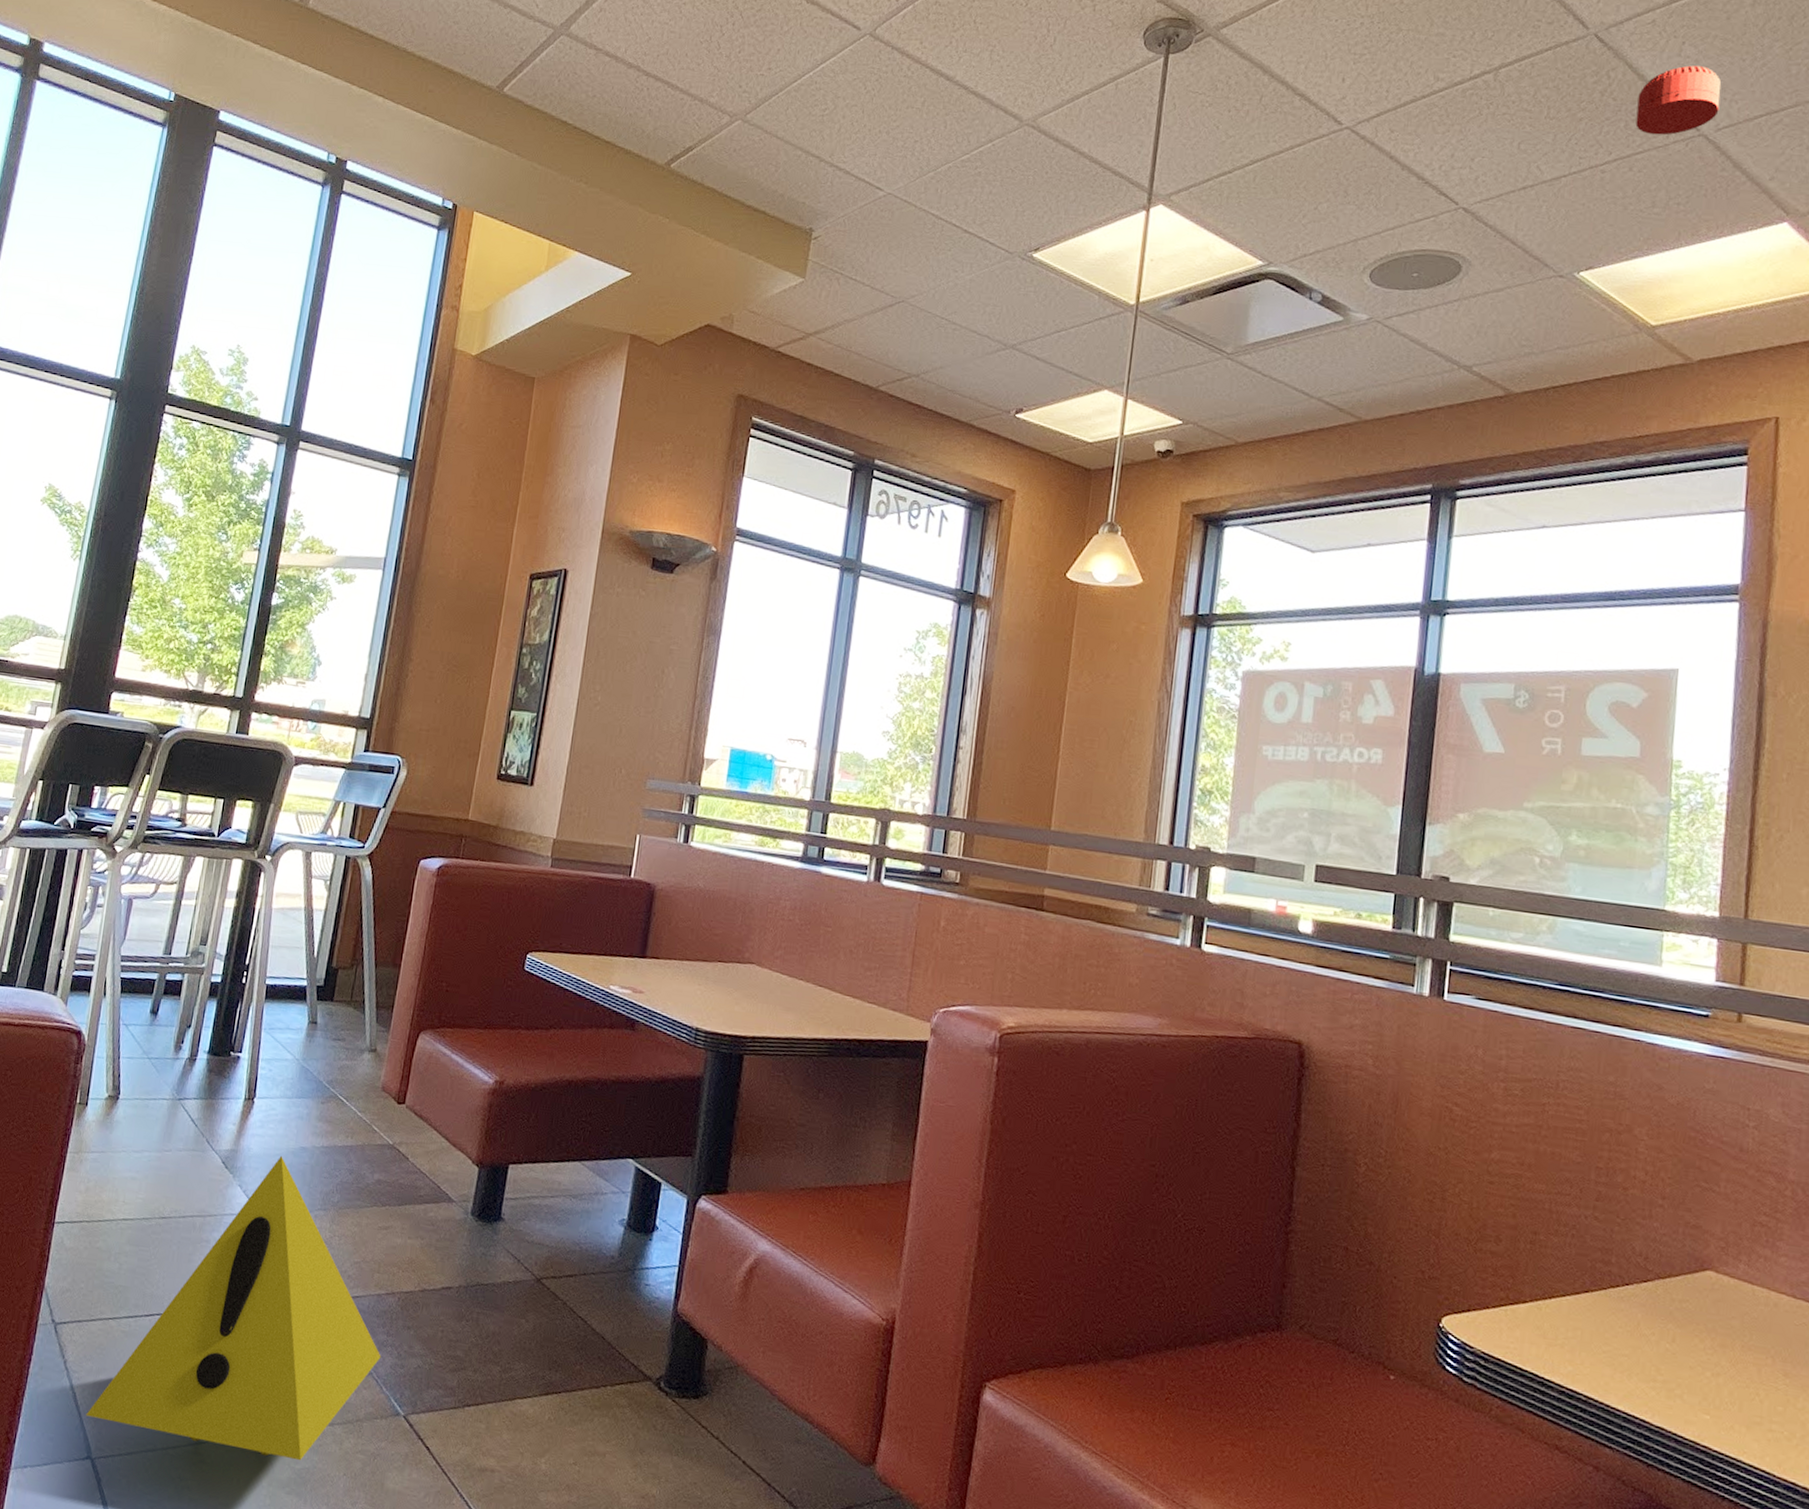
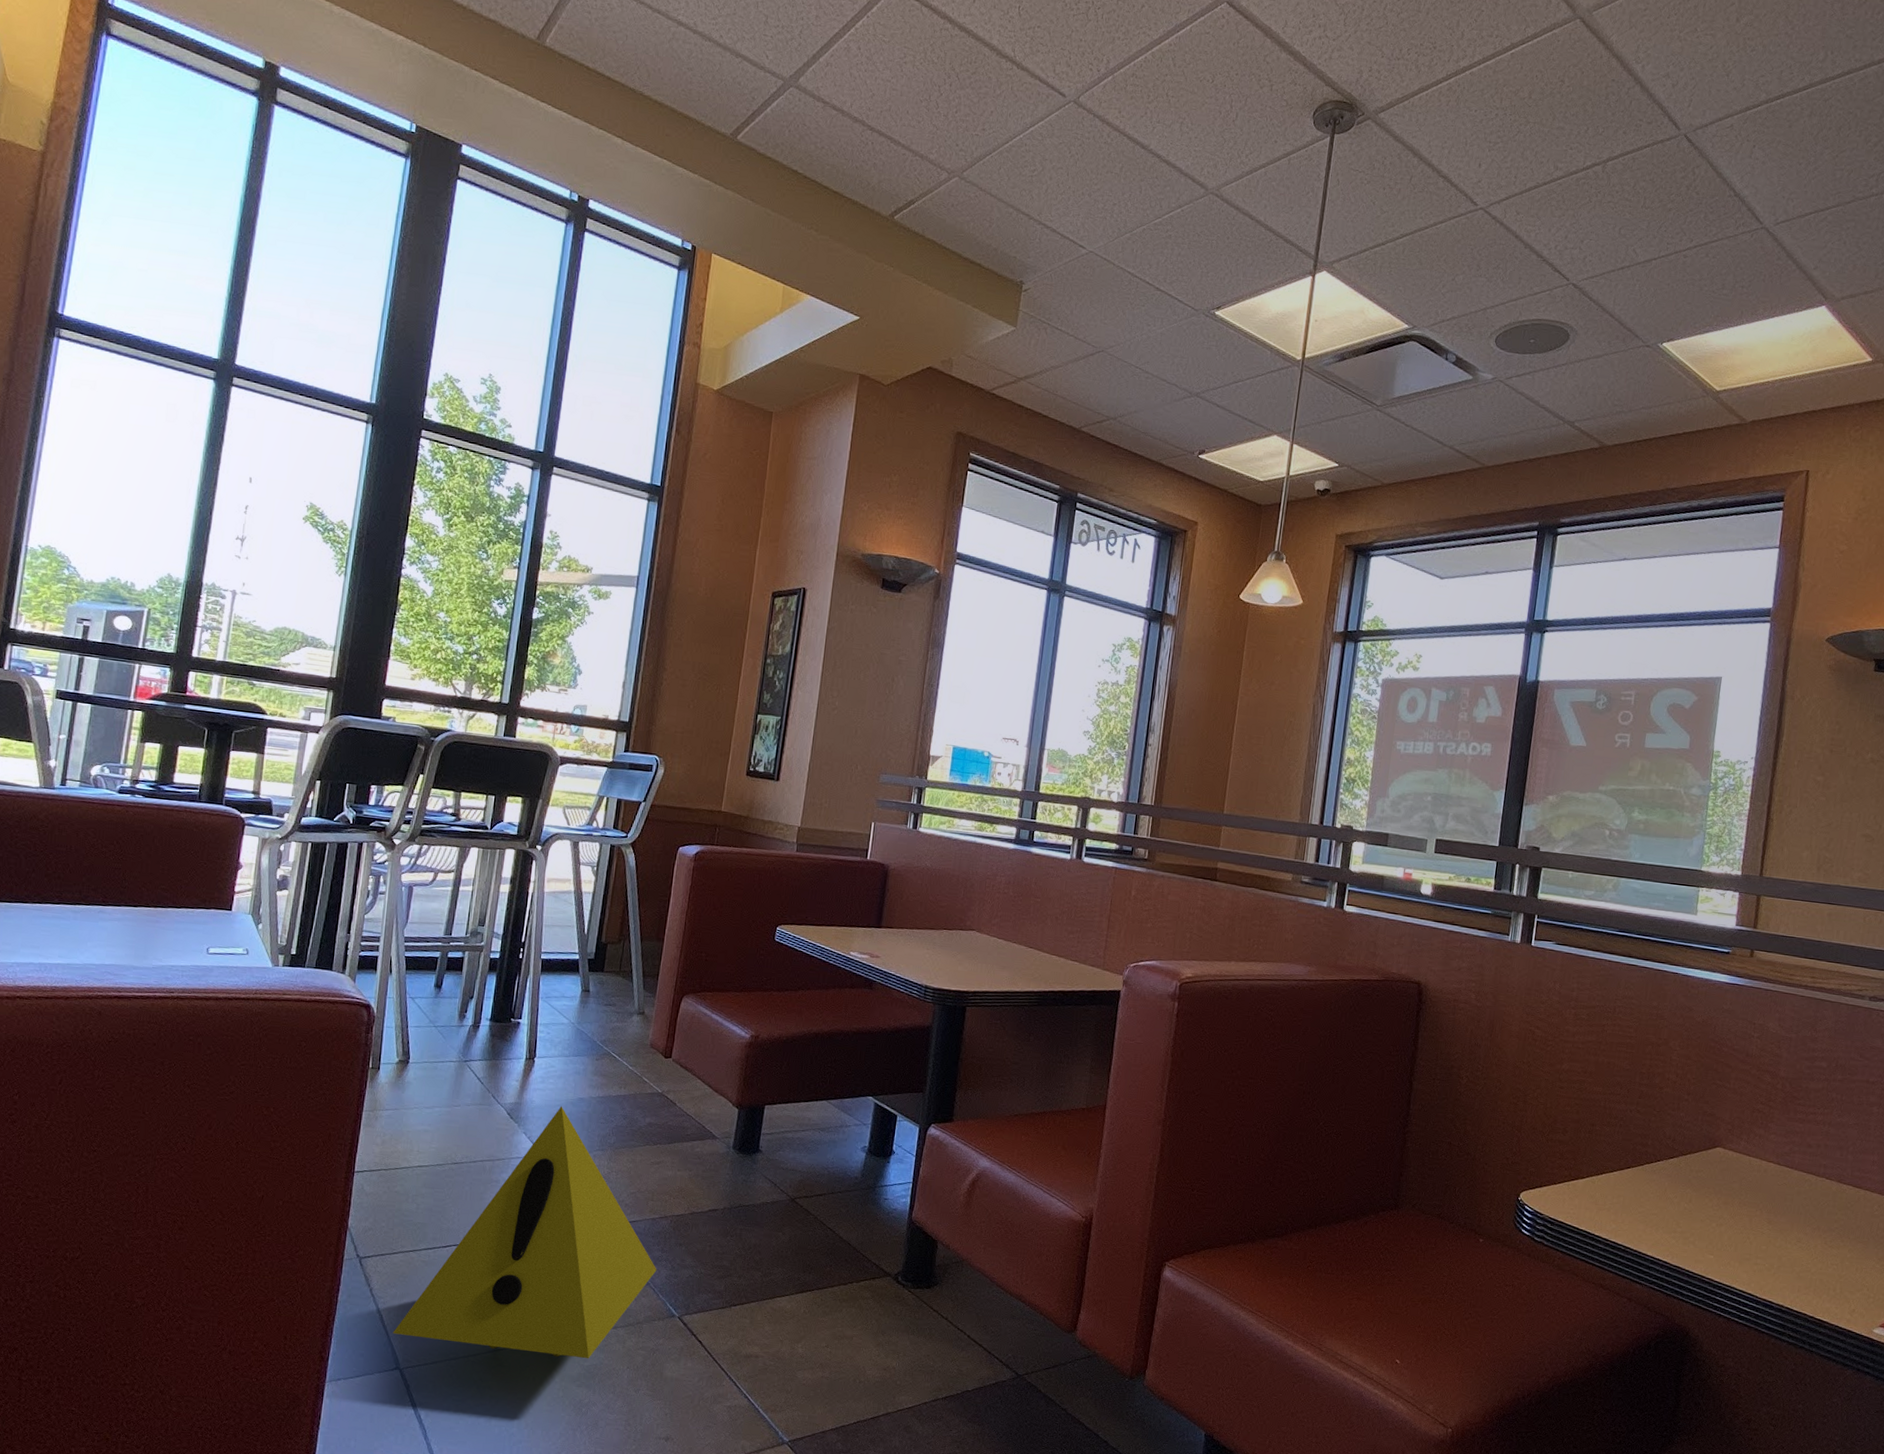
smoke detector: present [1635,65,1722,136] -> none [1713,166,1782,227]

